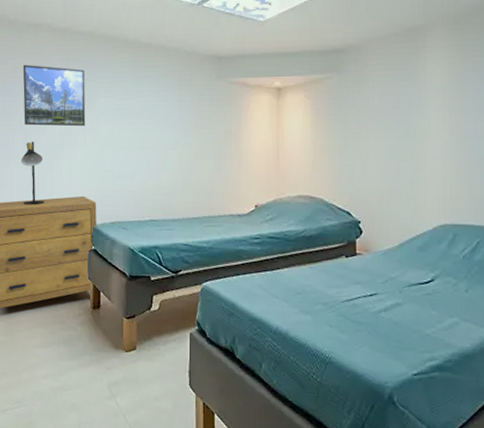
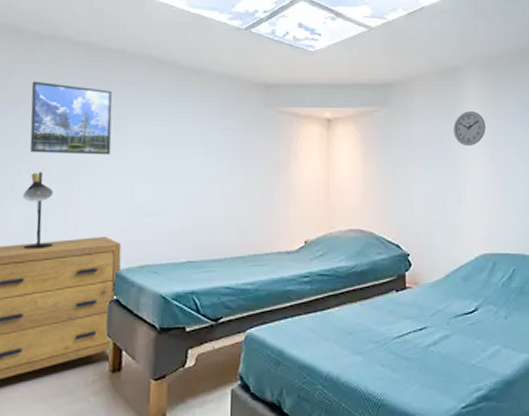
wall clock: none [412,74,451,112] -> present [453,111,486,146]

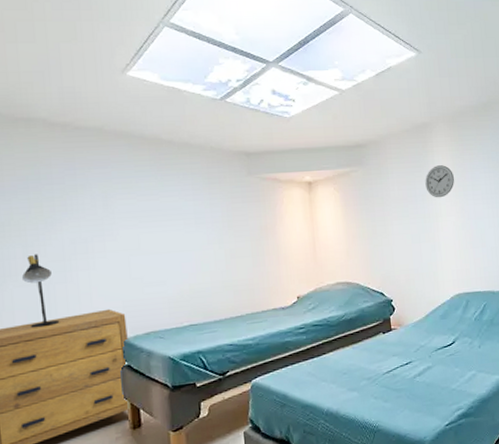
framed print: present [30,81,113,155] -> none [12,165,103,237]

